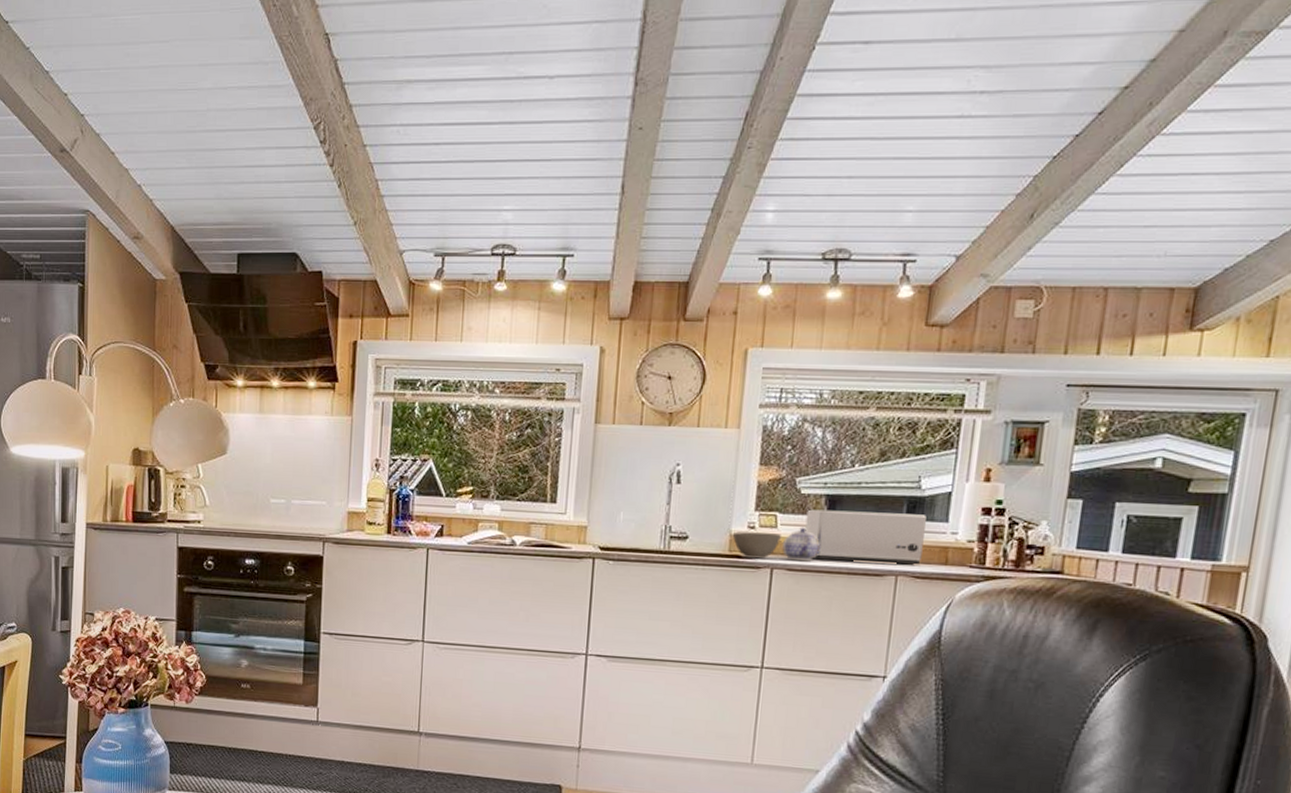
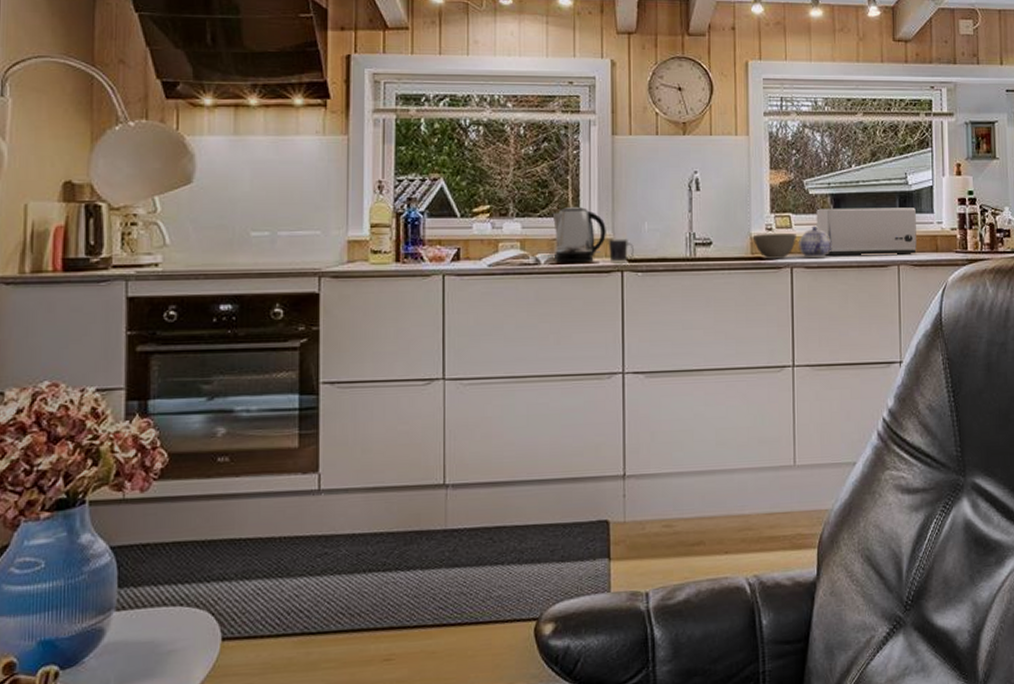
kettle: none [529,492,582,548] -> present [552,206,606,264]
mug: none [581,526,607,551] -> present [608,238,634,263]

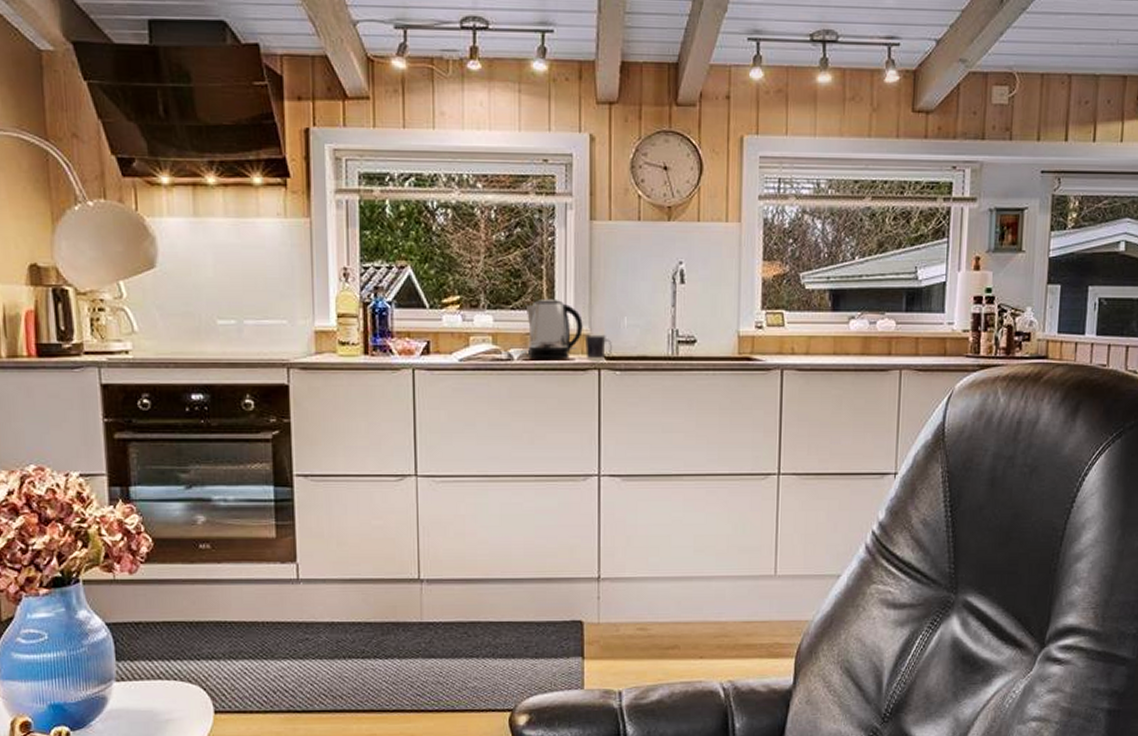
bowl: present [752,234,796,259] -> none [740,332,789,360]
teapot: present [799,225,831,259] -> none [791,324,827,360]
toaster: present [816,208,917,257] -> none [811,305,924,359]

